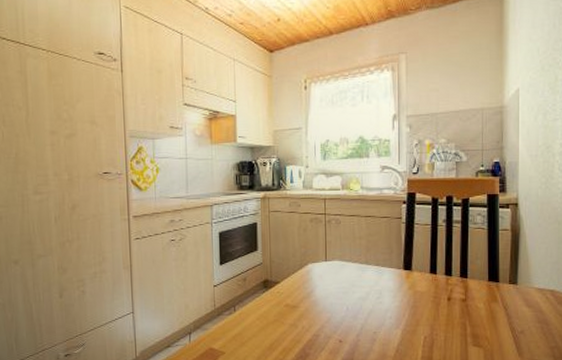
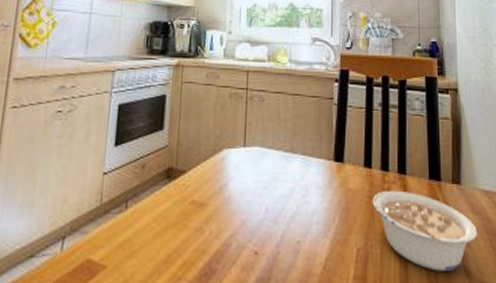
legume: none [437,291,531,352] -> present [372,190,478,271]

